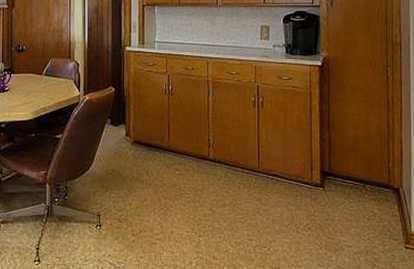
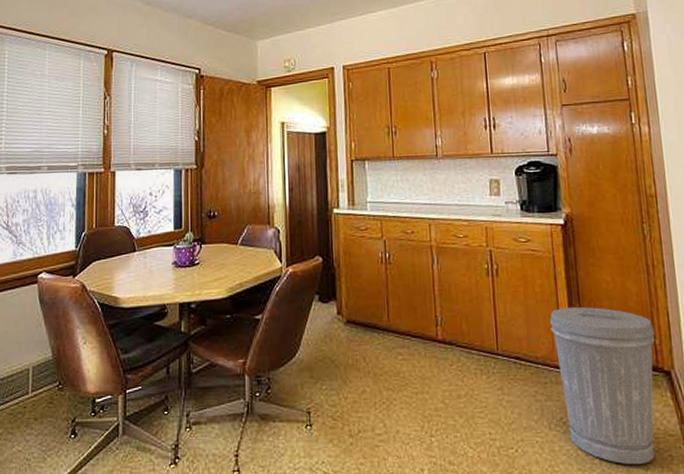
trash can: none [304,135,389,262] -> present [550,307,655,465]

